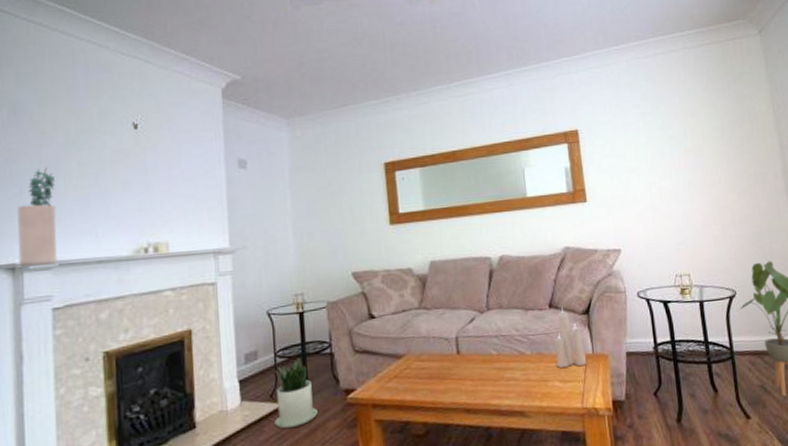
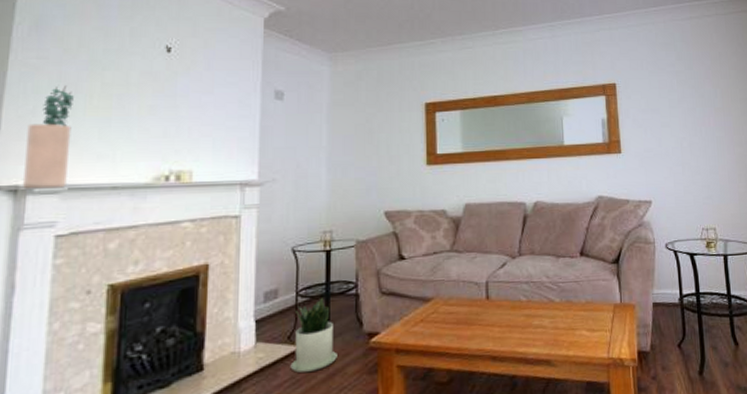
candle: present [554,306,587,368] -> none [584,255,615,316]

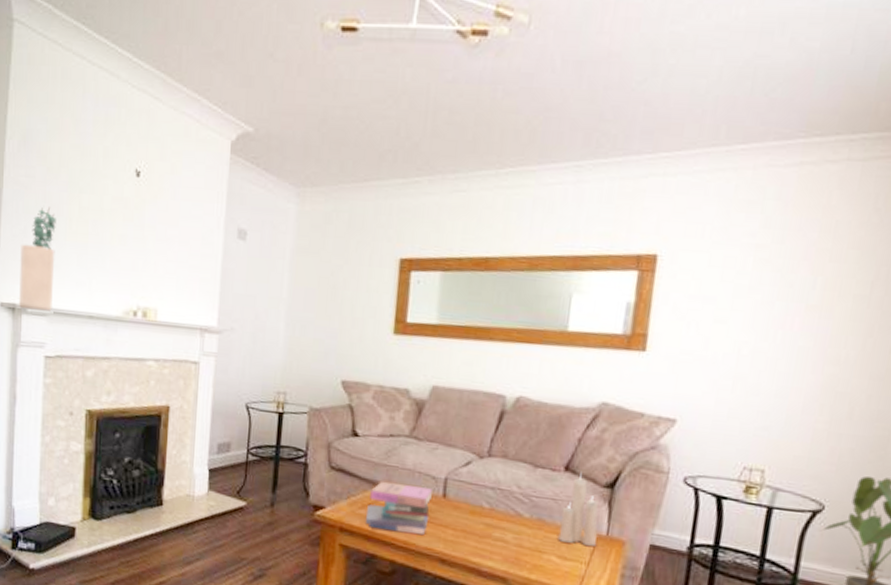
planter: present [290,298,337,374] -> none [238,460,282,531]
books: none [420,293,477,343] -> present [366,480,432,536]
candle: none [584,255,615,316] -> present [558,472,599,547]

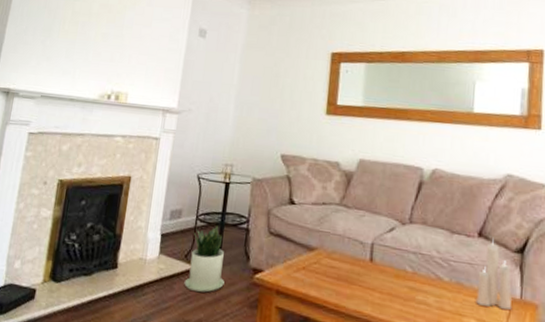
vase: present [19,207,56,311] -> none [13,11,53,95]
planter: none [238,460,282,531] -> present [184,226,225,293]
books: present [366,480,432,536] -> none [300,245,360,299]

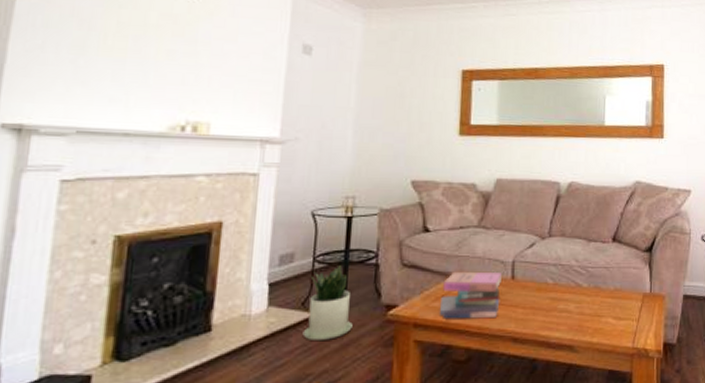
books: none [300,245,360,299] -> present [440,271,502,319]
candle: present [476,238,513,310] -> none [612,241,644,305]

